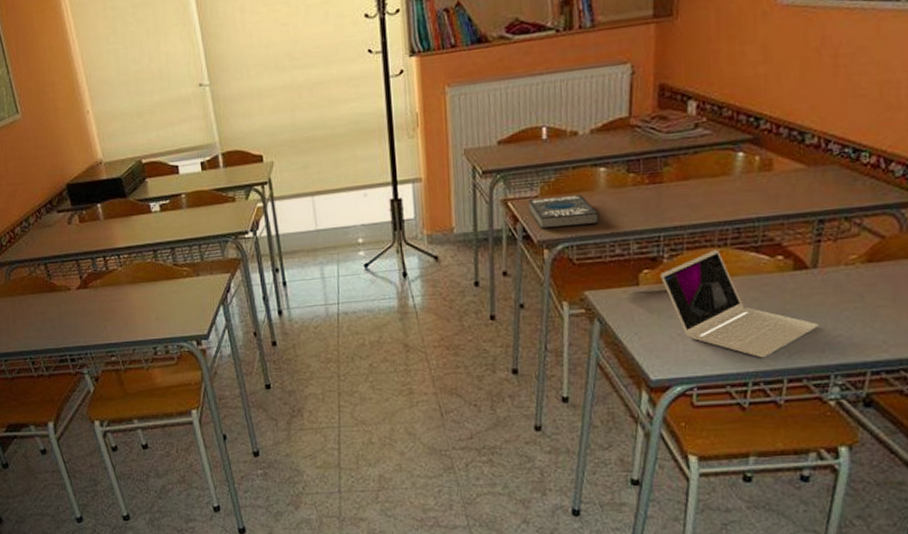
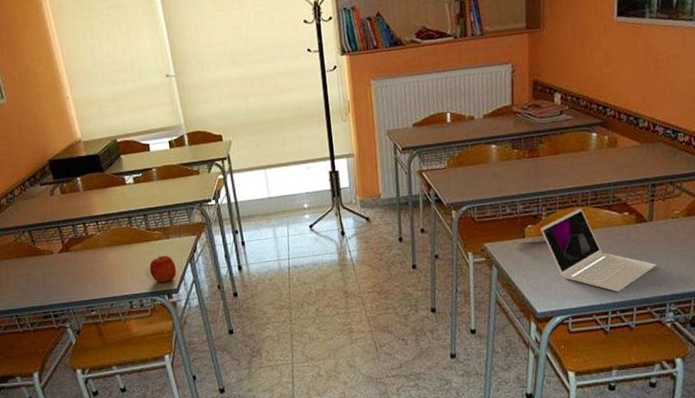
apple: none [176,294,207,327] -> present [149,255,176,283]
book: present [529,194,600,229] -> none [439,166,493,194]

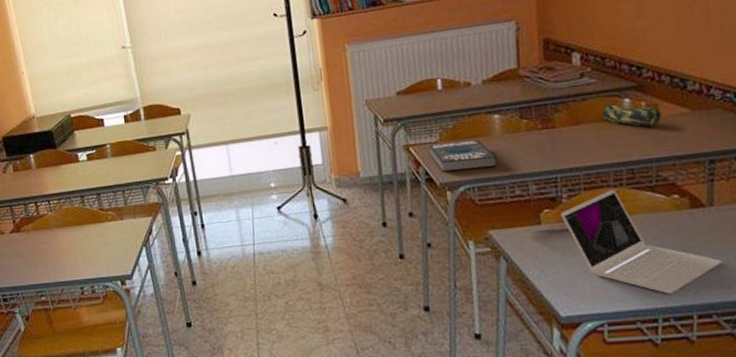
apple: present [149,255,176,283] -> none [102,237,130,267]
book: none [439,166,493,194] -> present [429,139,498,172]
pencil case: none [575,138,619,157] -> present [601,104,662,127]

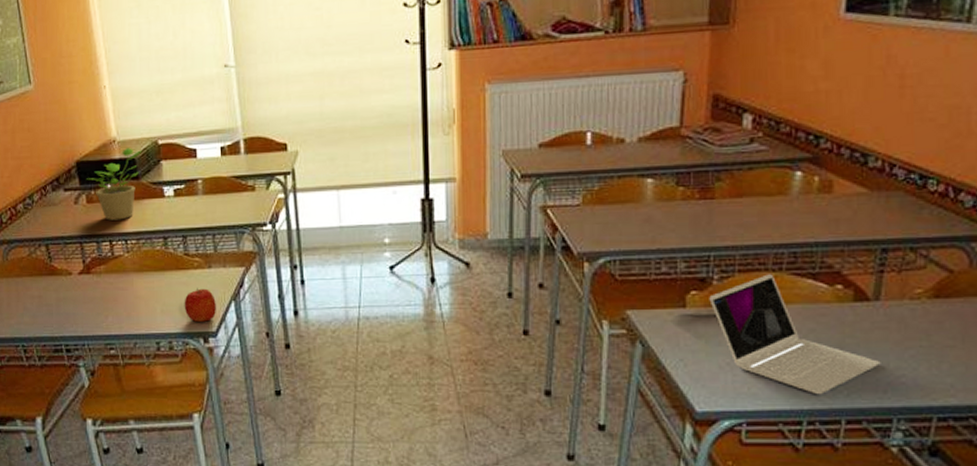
potted plant: none [11,122,58,185] -> present [85,148,142,221]
apple: none [102,237,130,267] -> present [184,287,216,322]
book: present [429,139,498,172] -> none [570,205,645,240]
pencil case: present [601,104,662,127] -> none [769,177,835,205]

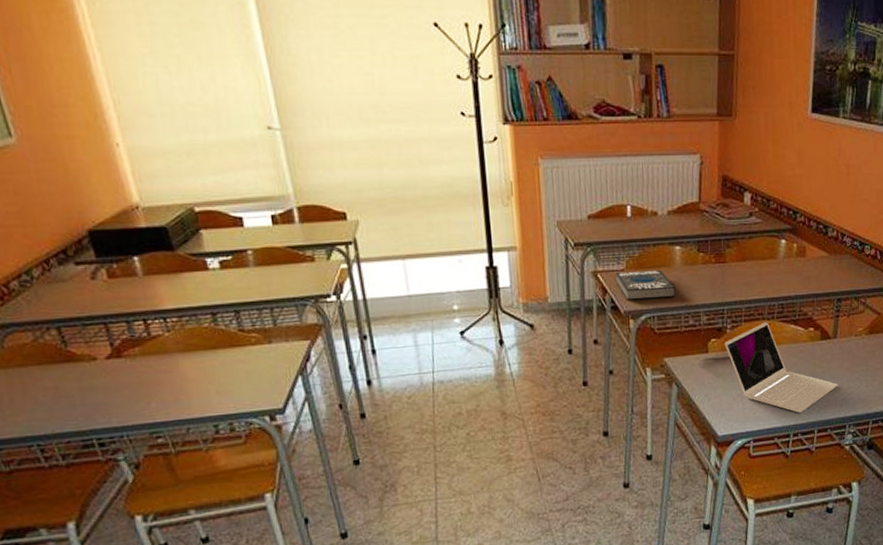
potted plant: present [85,148,142,221] -> none [103,215,176,297]
apple: present [184,287,216,322] -> none [243,364,282,400]
book: none [570,205,645,240] -> present [616,269,676,300]

